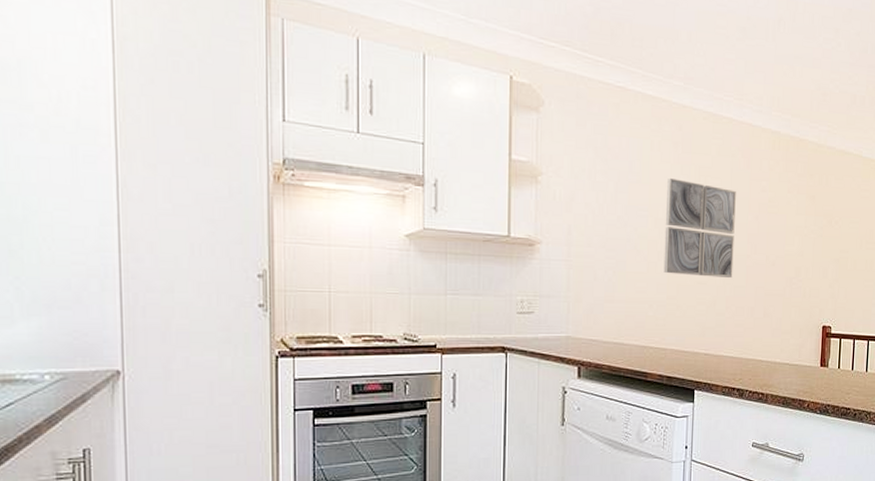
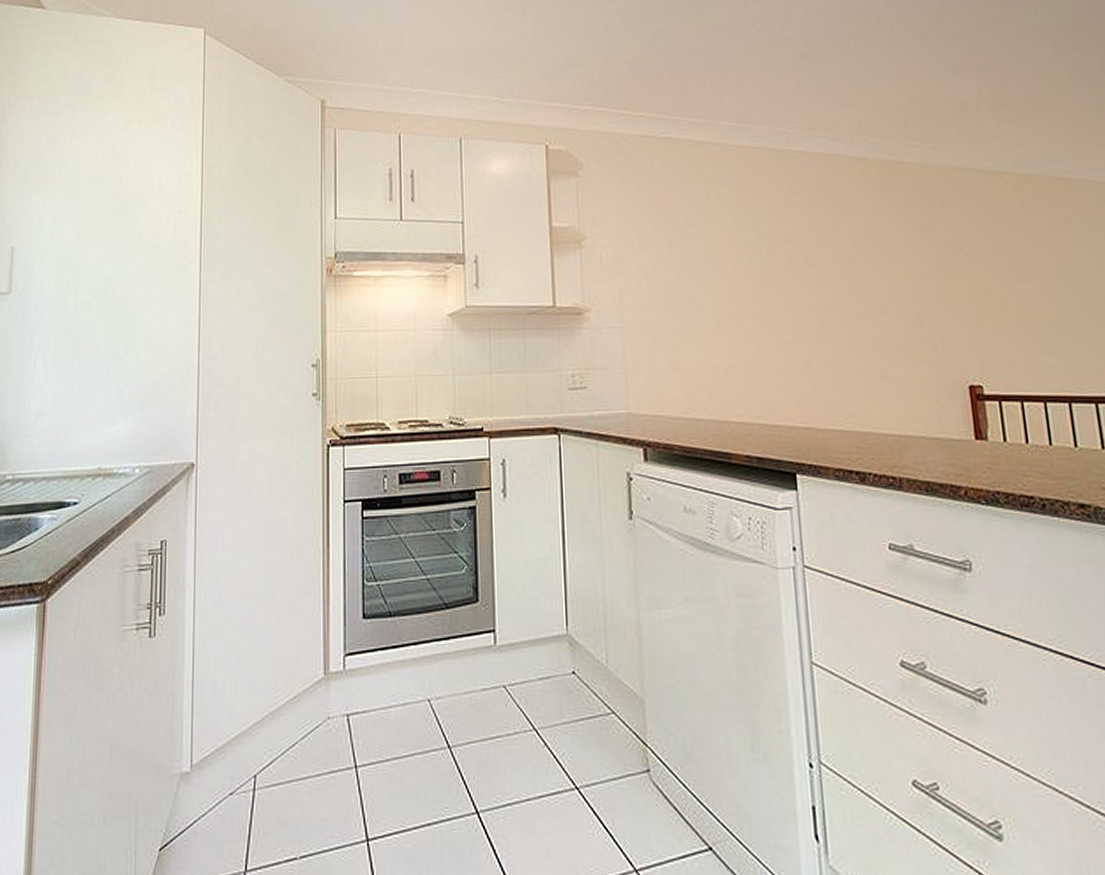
wall art: present [663,177,736,279] -> none [731,225,830,334]

